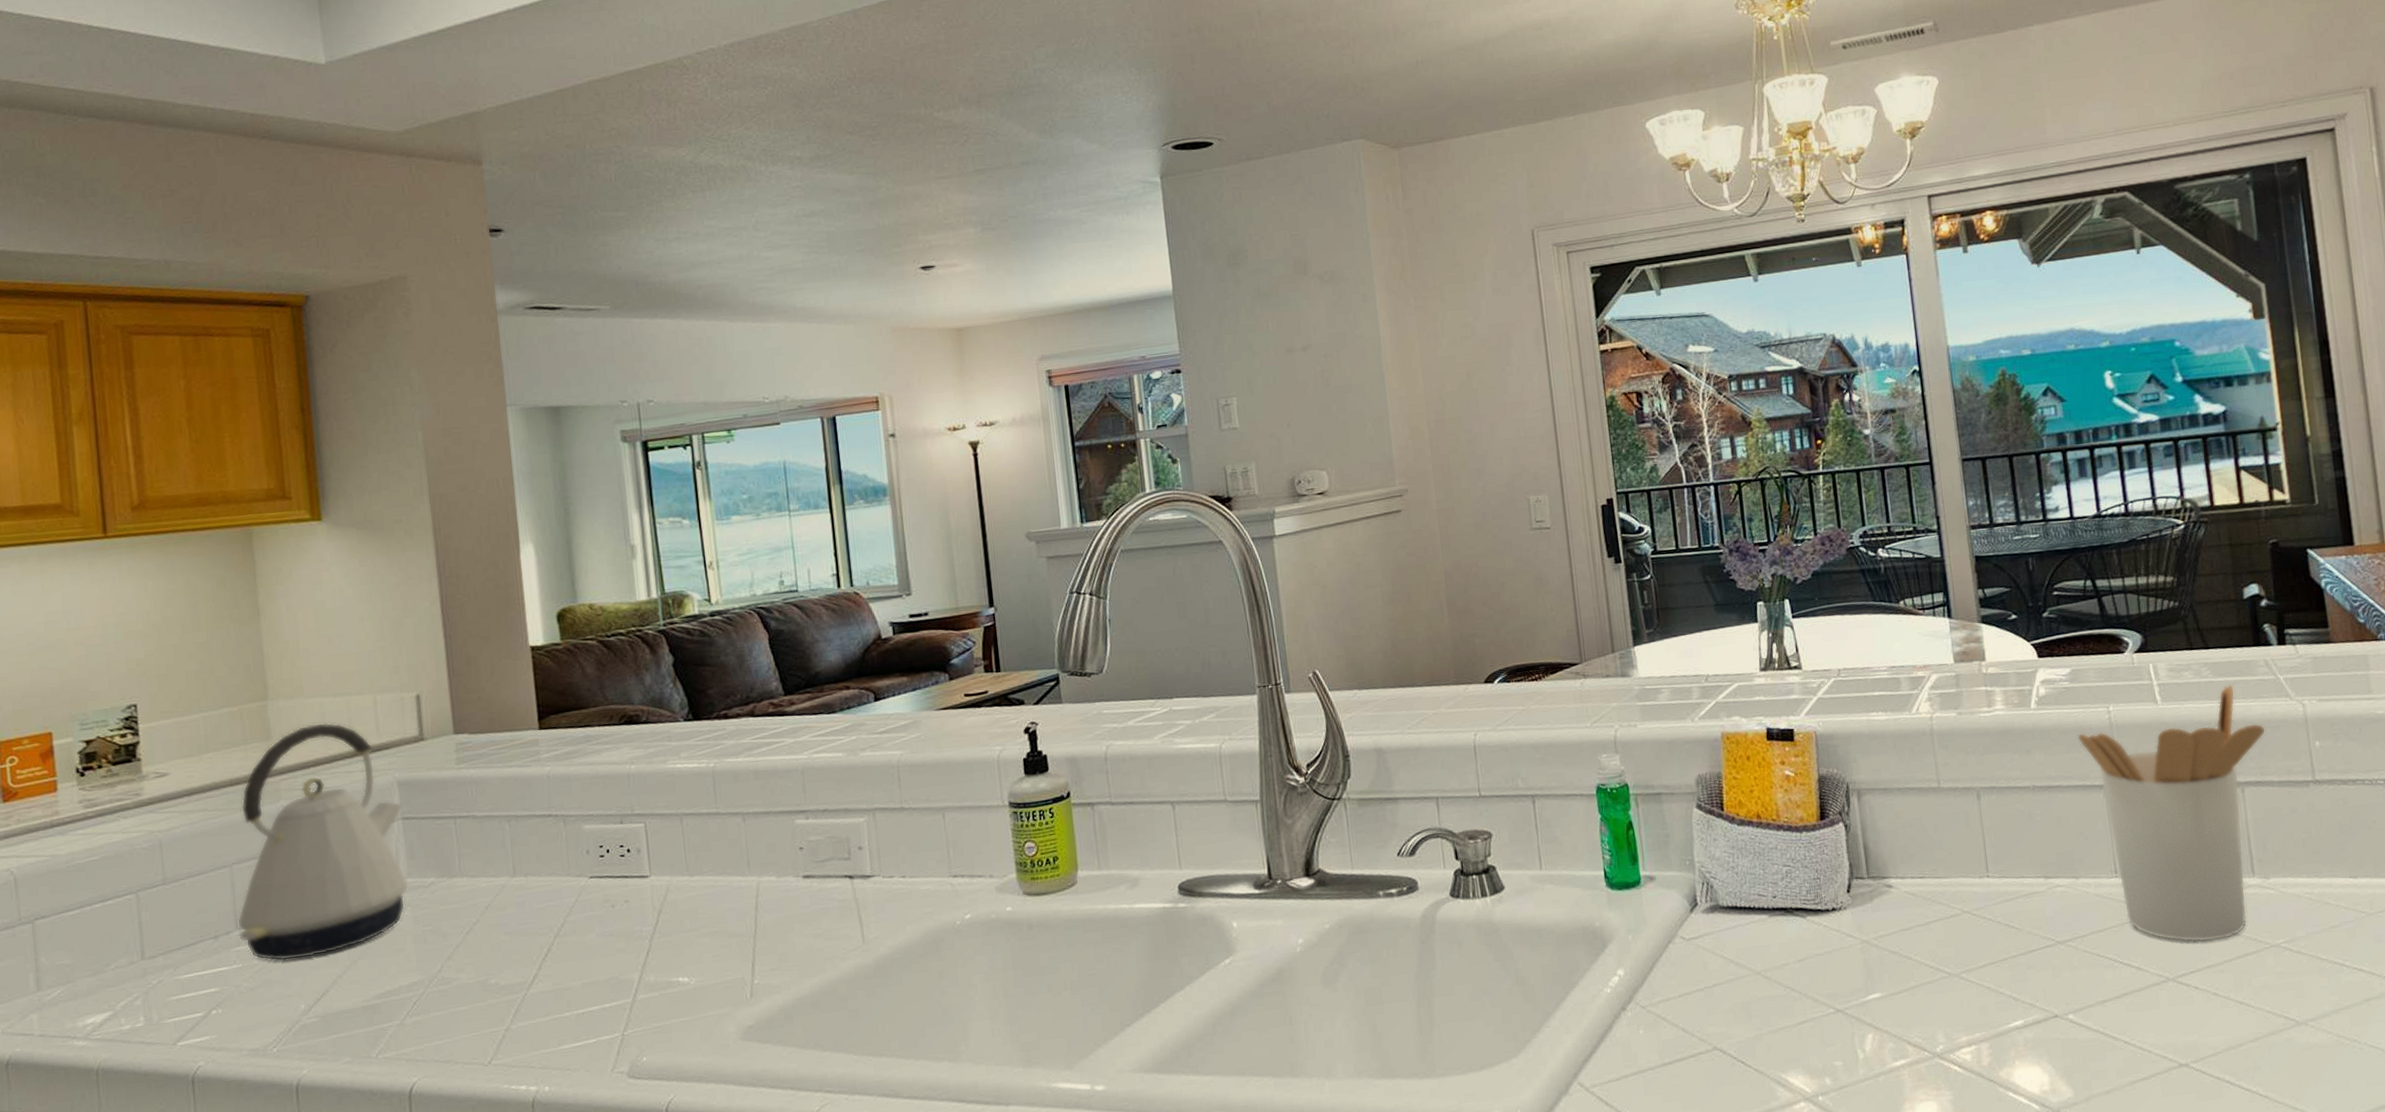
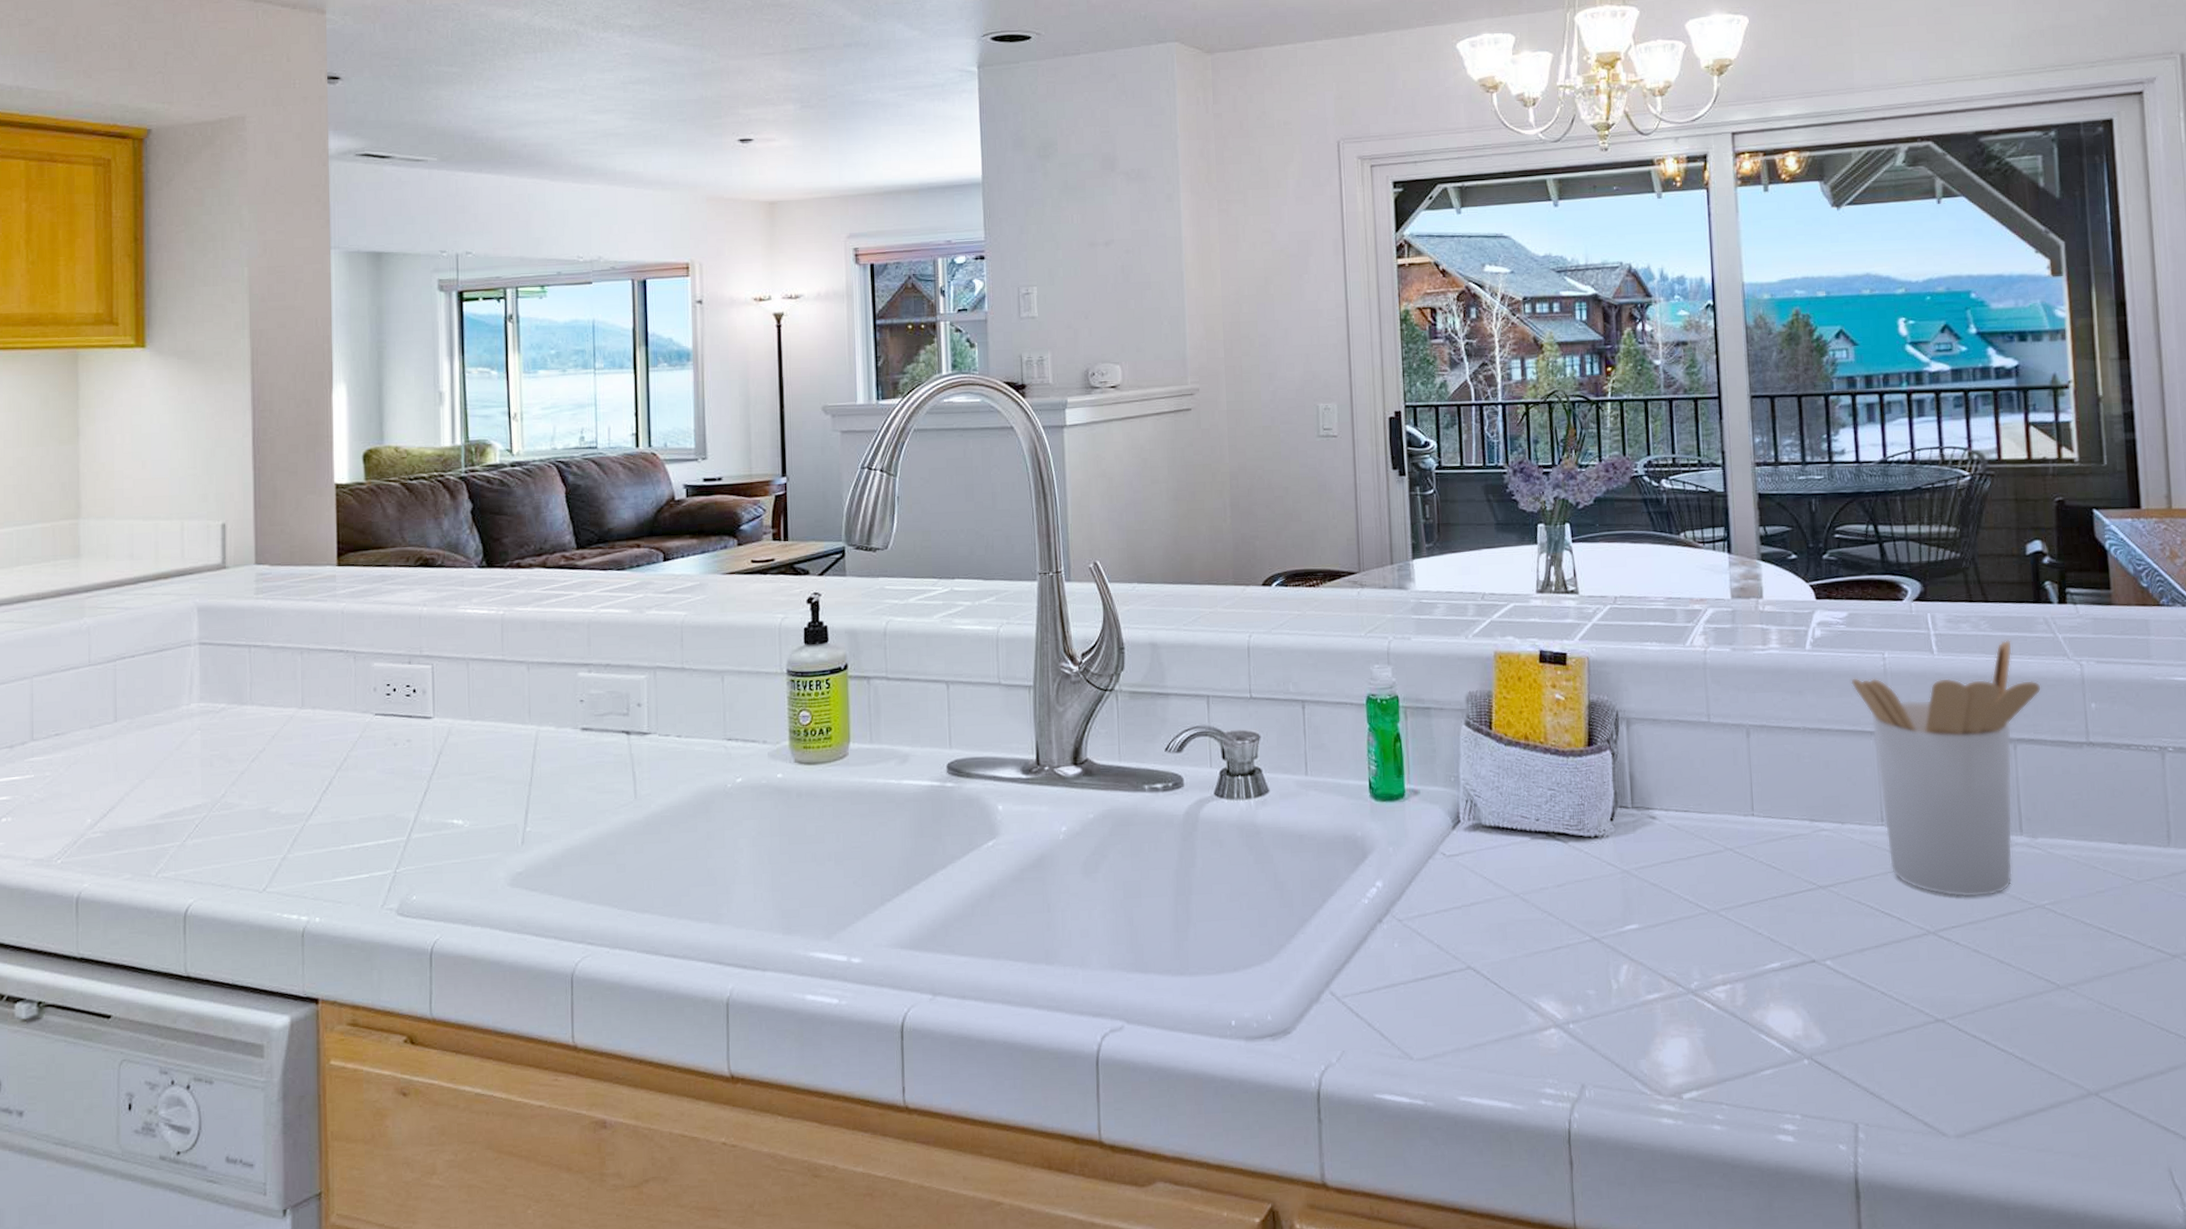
kettle: present [237,722,409,961] -> none [33,544,200,775]

